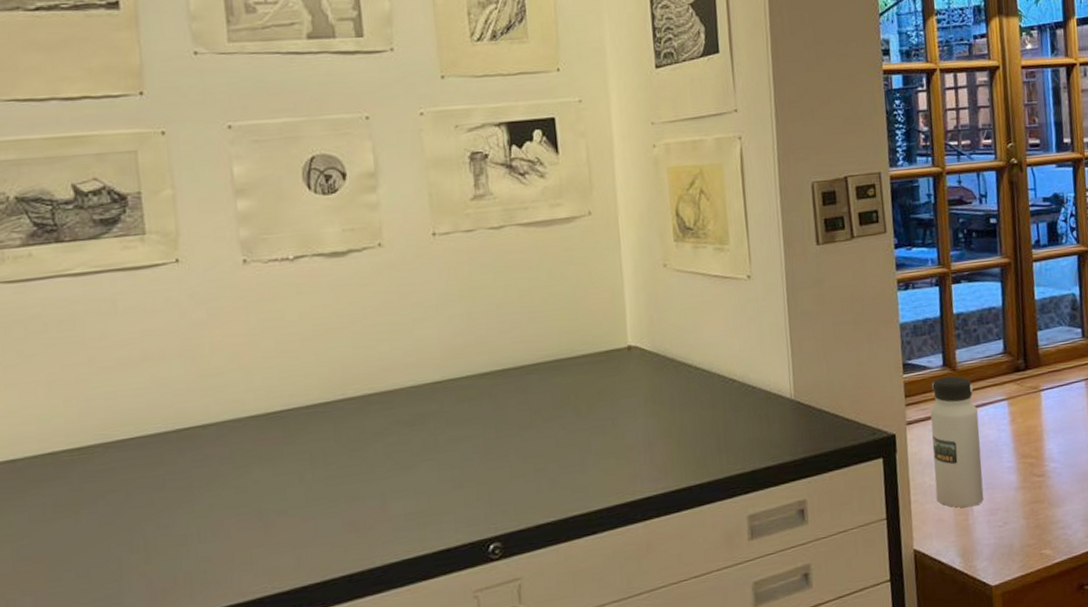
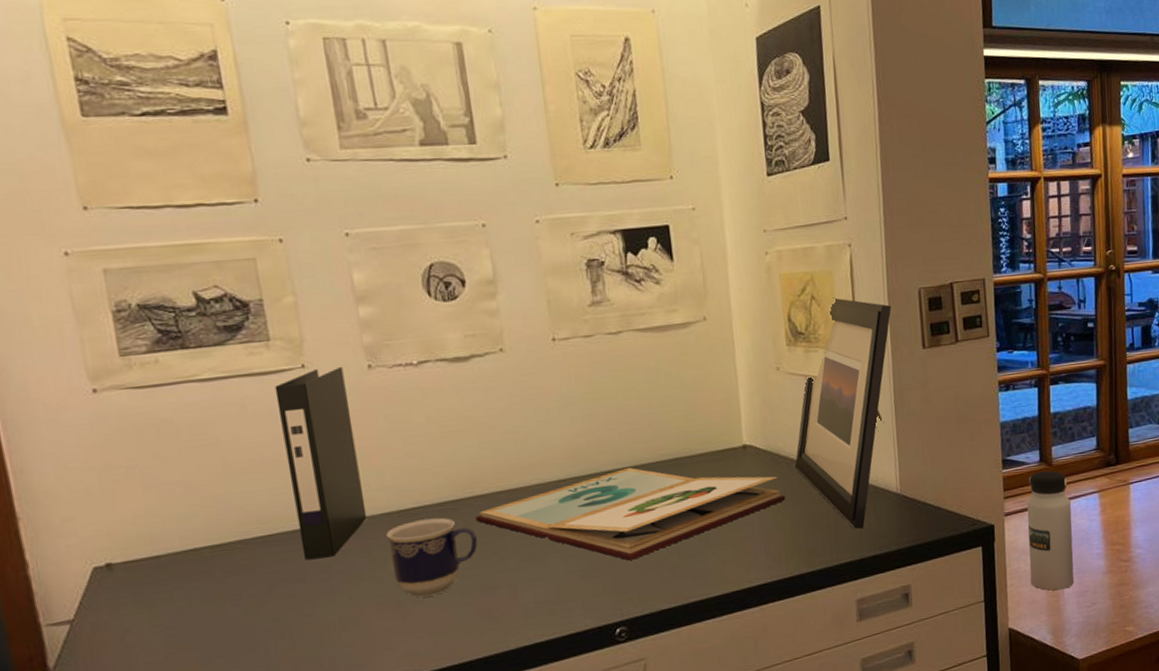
binder: none [147,260,233,465] -> present [274,366,367,560]
cup: none [251,421,346,508] -> present [386,517,478,598]
open book: none [345,369,673,470] -> present [475,468,786,561]
picture frame: none [682,191,784,438] -> present [794,297,892,530]

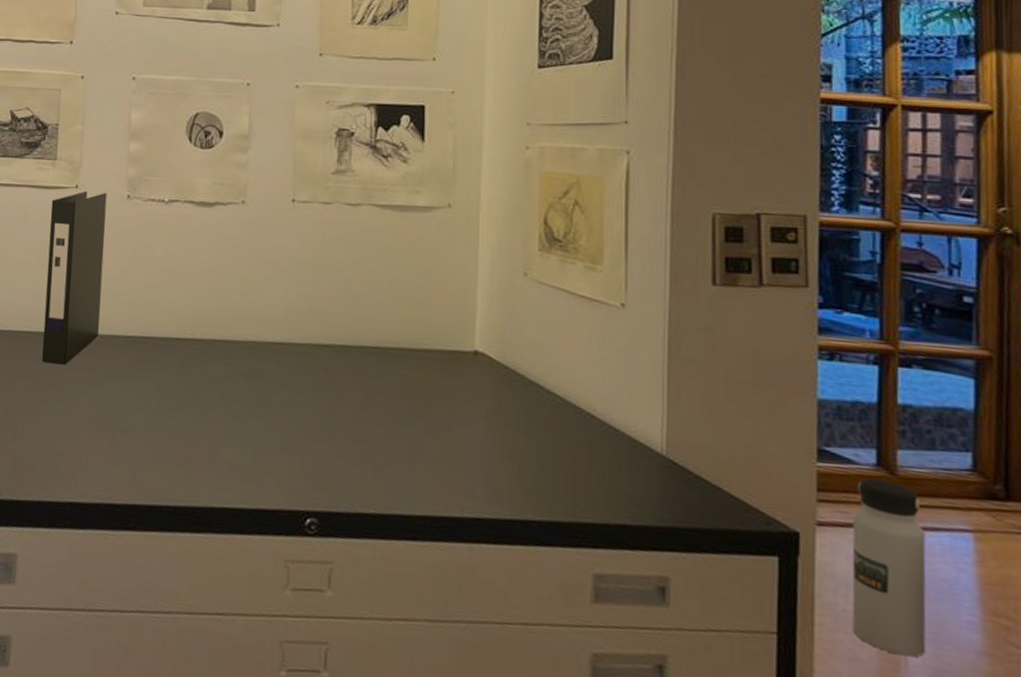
cup: present [386,517,478,598] -> none [110,349,189,428]
open book: present [475,468,786,561] -> none [191,346,517,447]
picture frame: present [794,297,892,530] -> none [532,207,674,487]

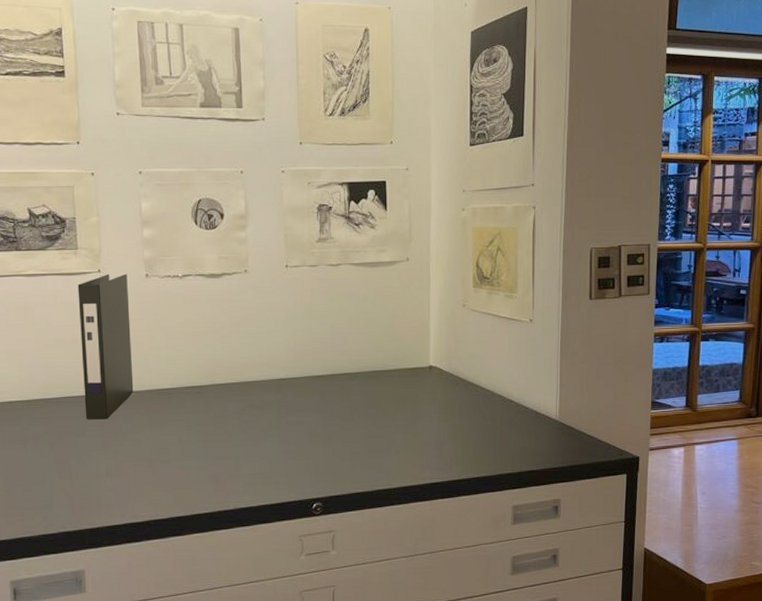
water bottle: present [852,478,927,658] -> none [668,416,711,521]

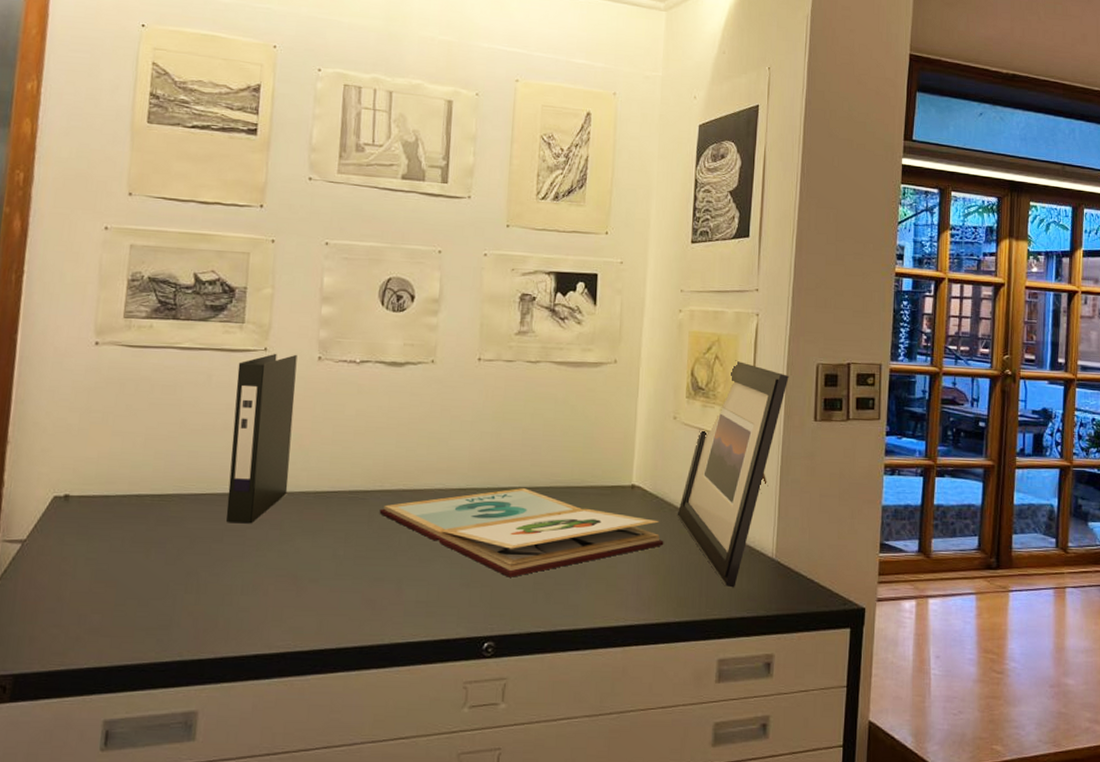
open book: none [214,375,461,450] -> present [379,488,664,577]
picture frame: none [470,250,565,447] -> present [677,360,789,588]

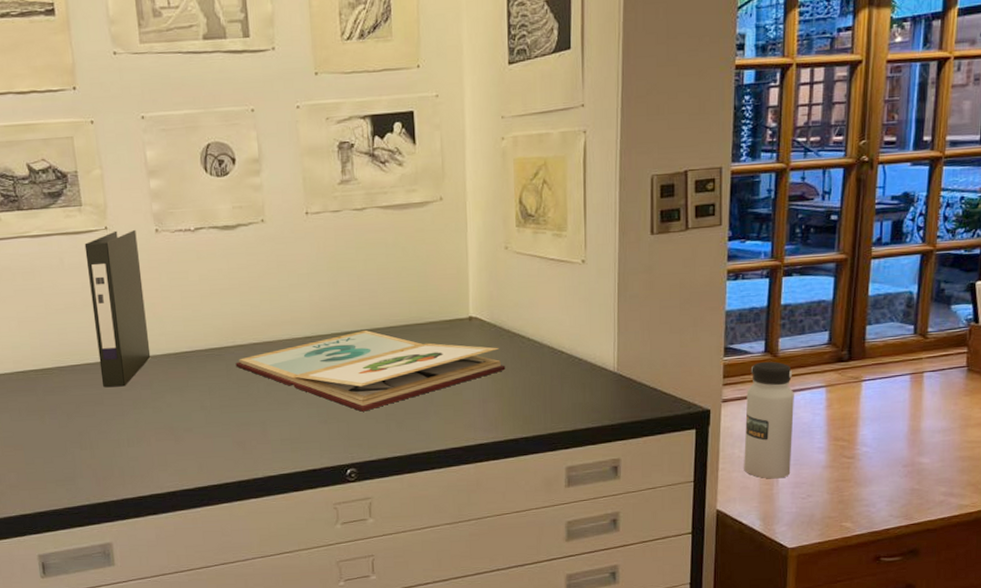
picture frame: present [677,360,789,588] -> none [516,182,622,403]
water bottle: none [897,562,946,690] -> present [744,362,794,479]

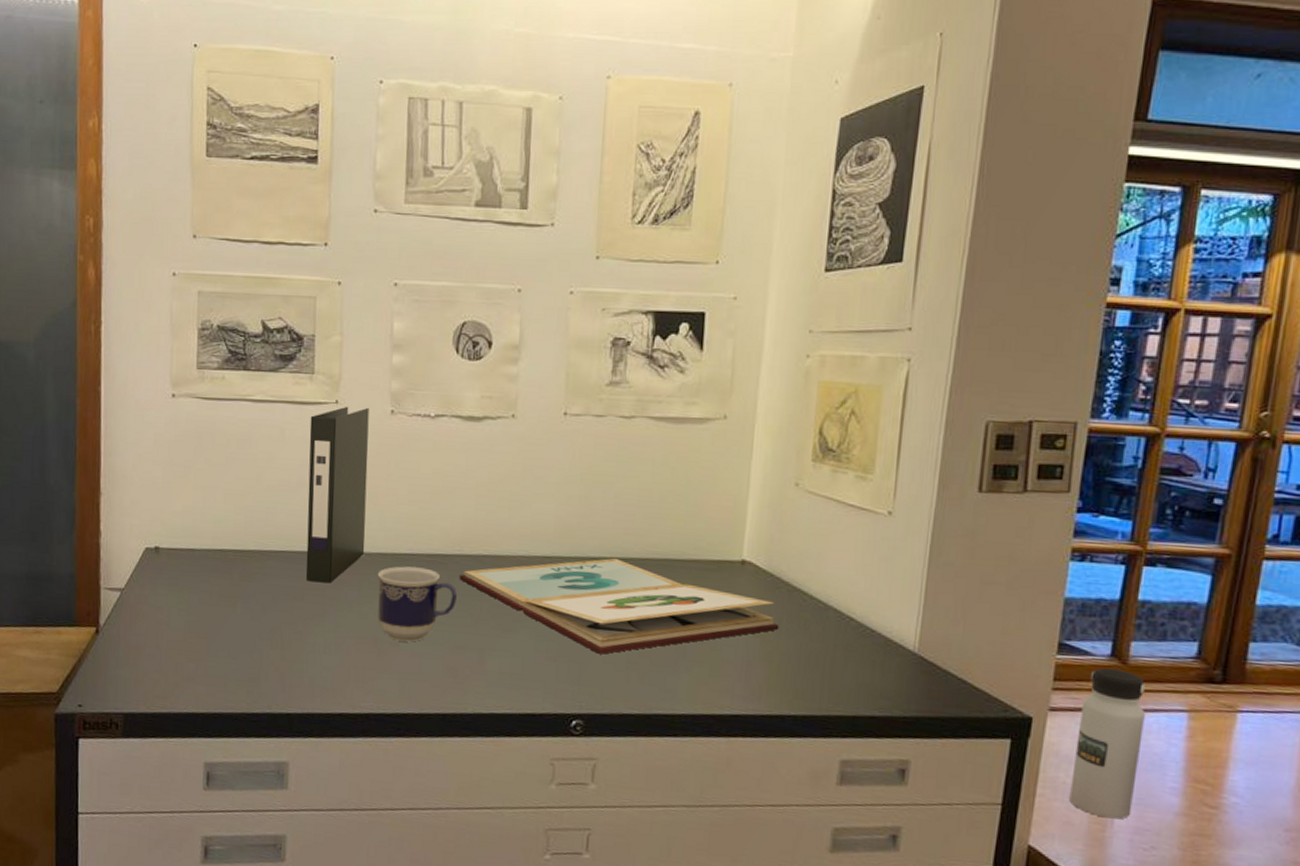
cup: none [164,361,236,427] -> present [377,566,457,642]

